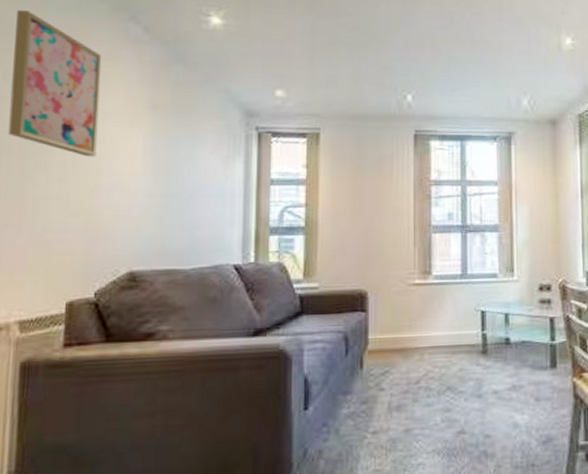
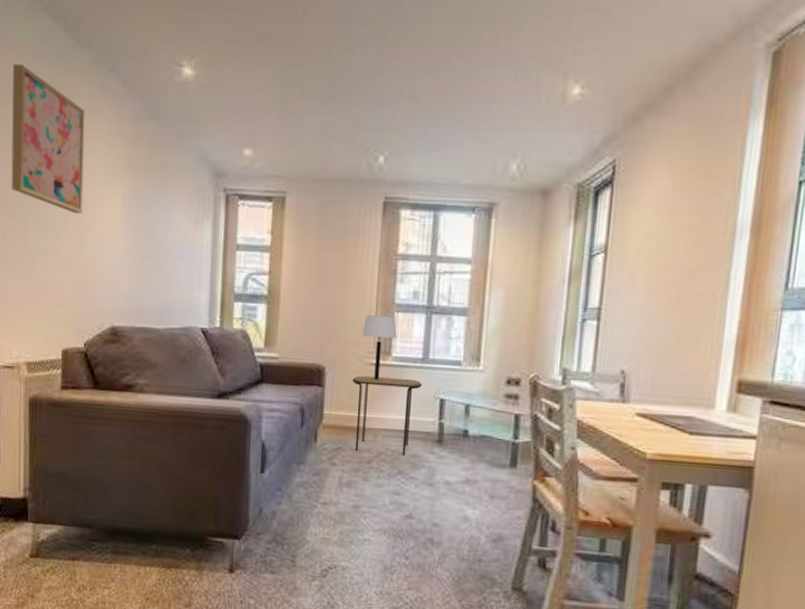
side table: none [395,294,463,372] -> present [352,375,422,456]
table lamp: none [402,238,436,300] -> present [362,315,397,381]

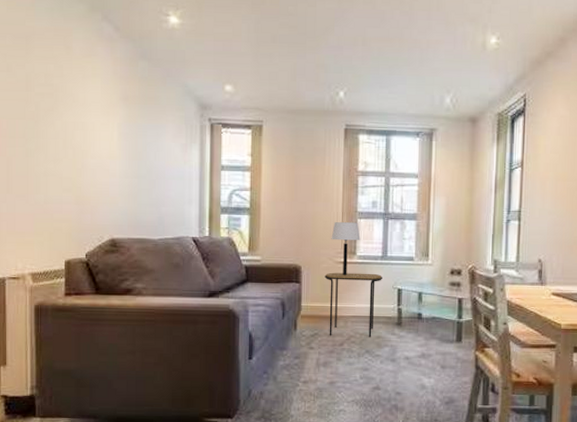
wall art: present [11,64,85,214] -> none [14,11,82,141]

